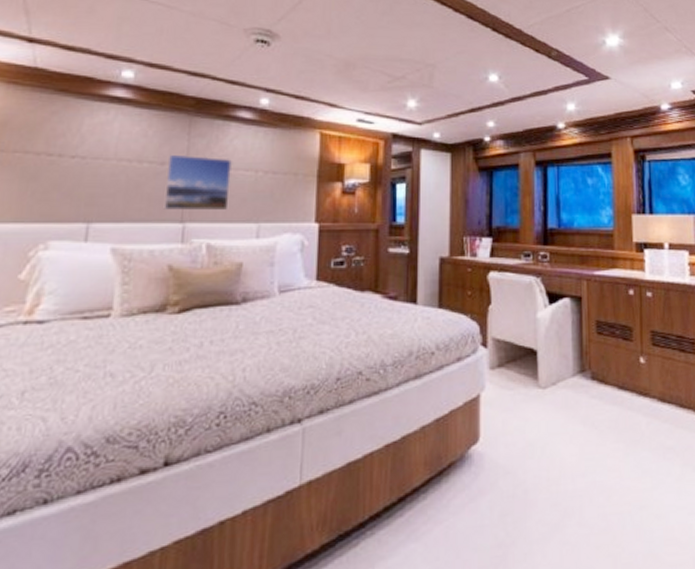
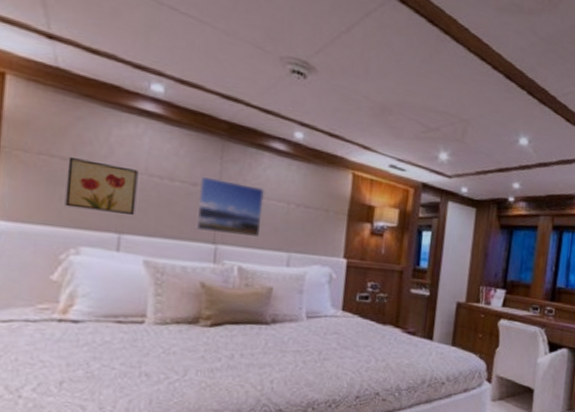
wall art: none [36,152,108,203] -> present [65,157,138,216]

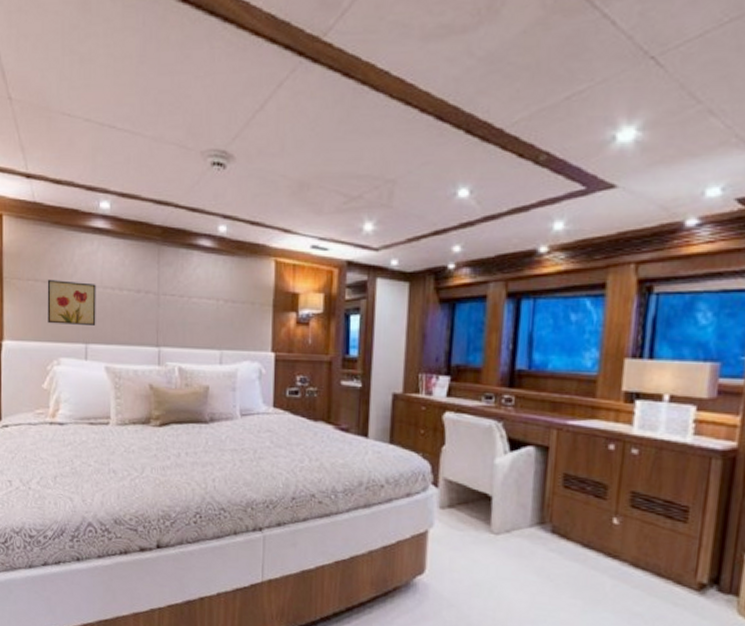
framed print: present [195,176,266,238] -> none [142,282,197,338]

